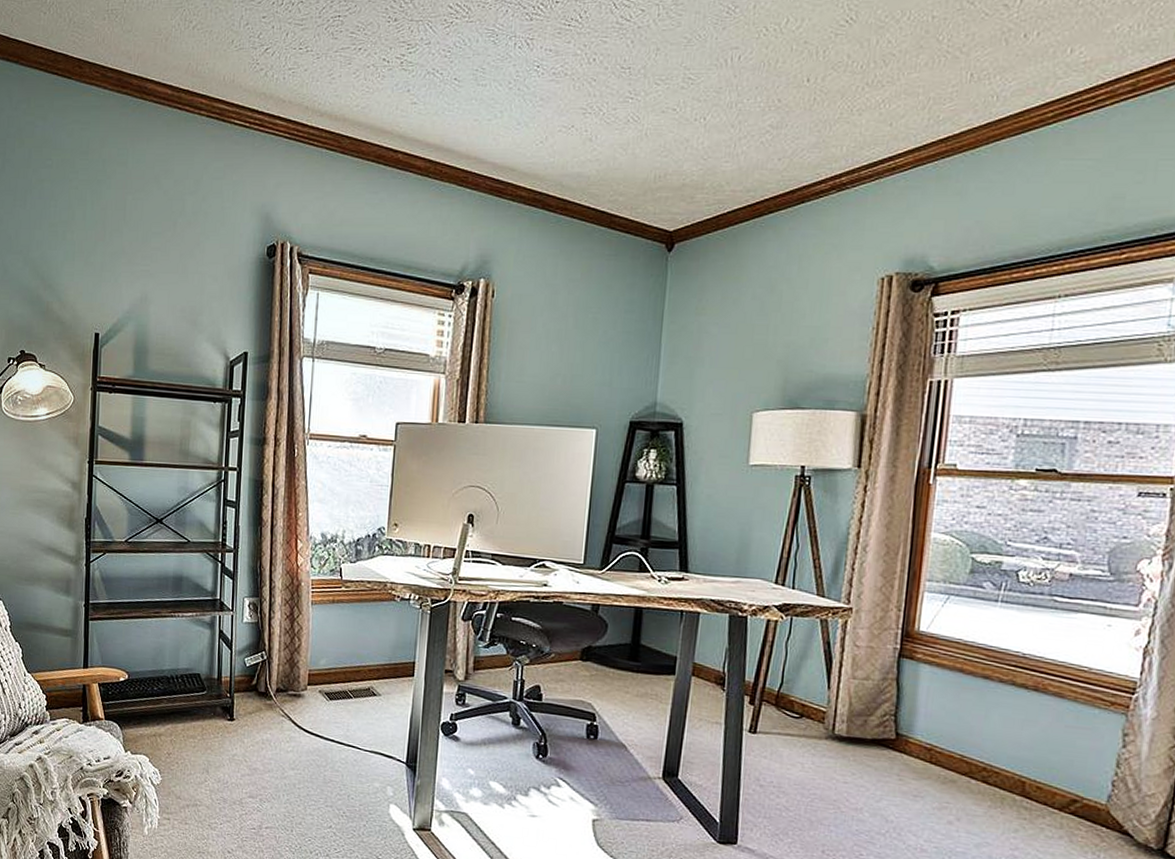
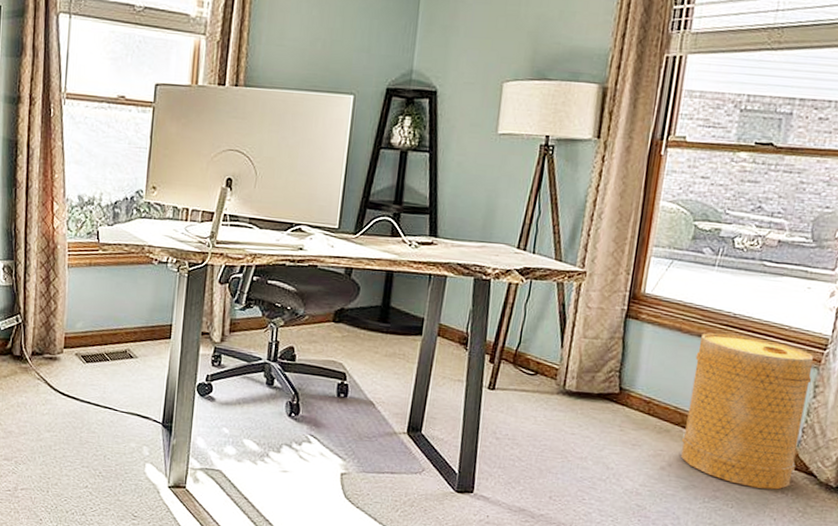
basket: none [971,674,1121,851] -> present [681,332,814,490]

